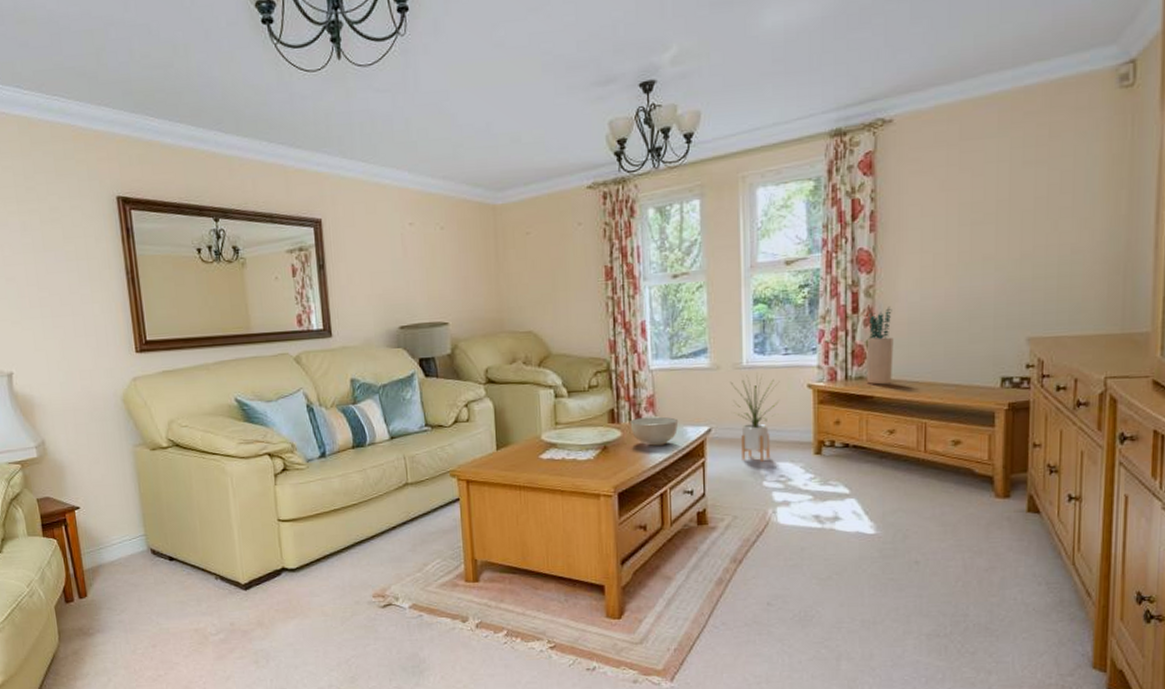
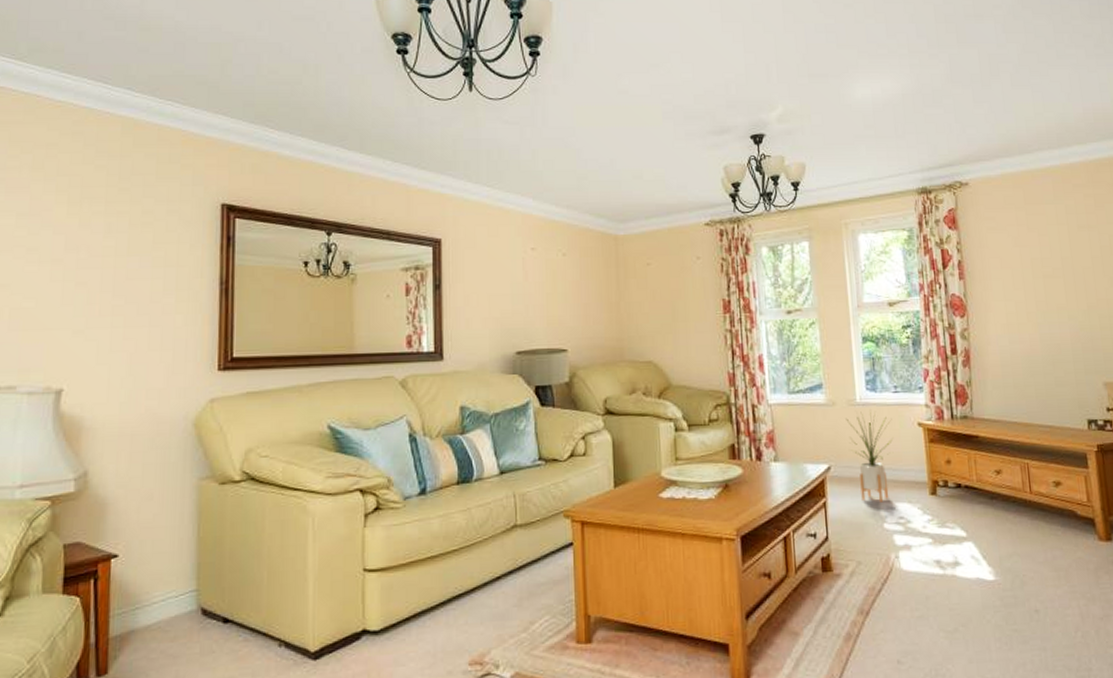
bowl: present [630,416,679,446] -> none [751,453,799,485]
vase: present [866,306,894,385] -> none [965,349,993,425]

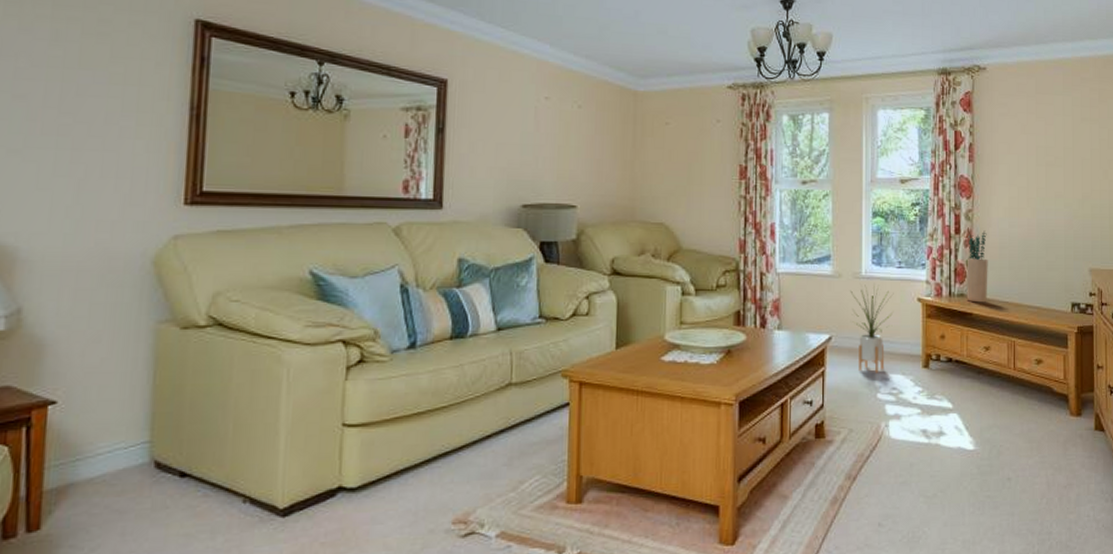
vase: none [965,349,993,425] -> present [966,230,988,303]

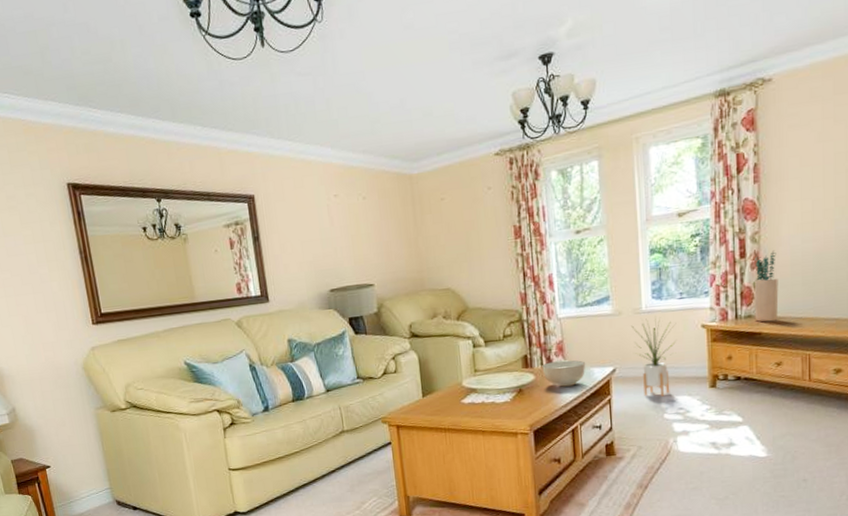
bowl: none [755,321,802,352] -> present [542,360,586,387]

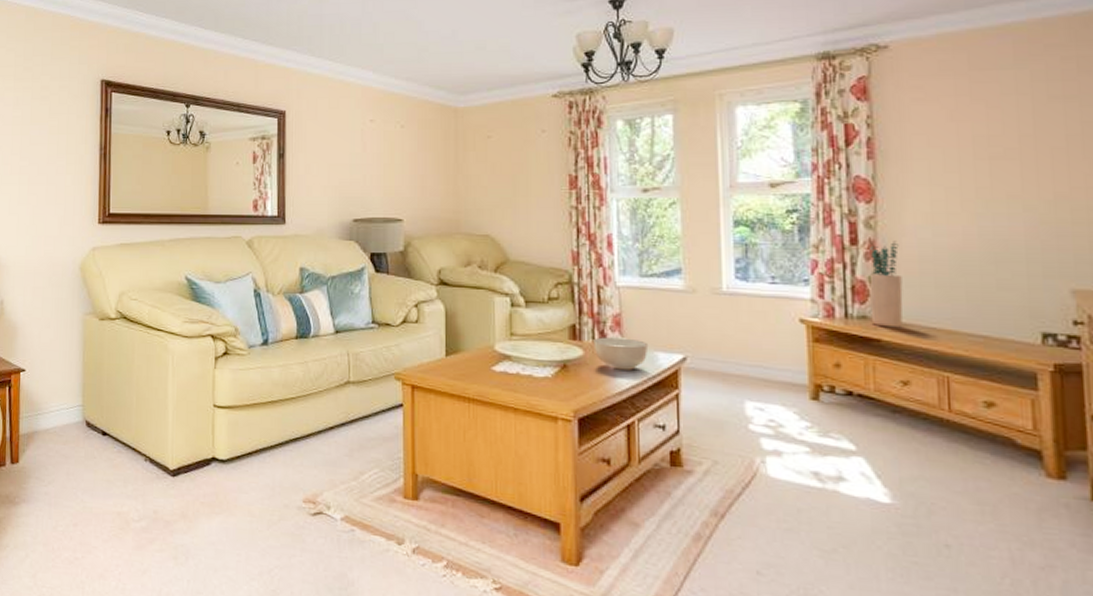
house plant: present [631,317,676,397] -> none [708,301,767,401]

